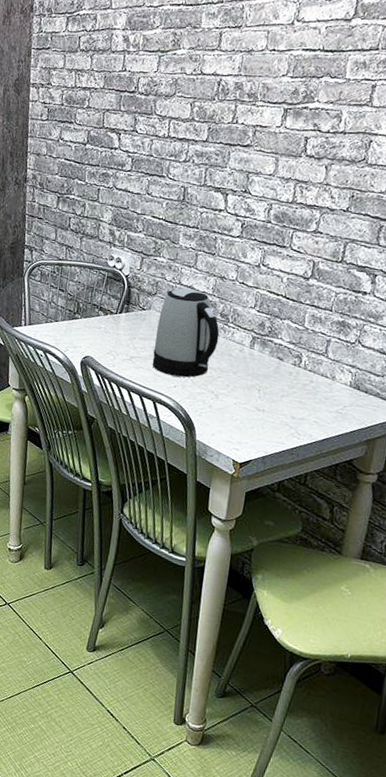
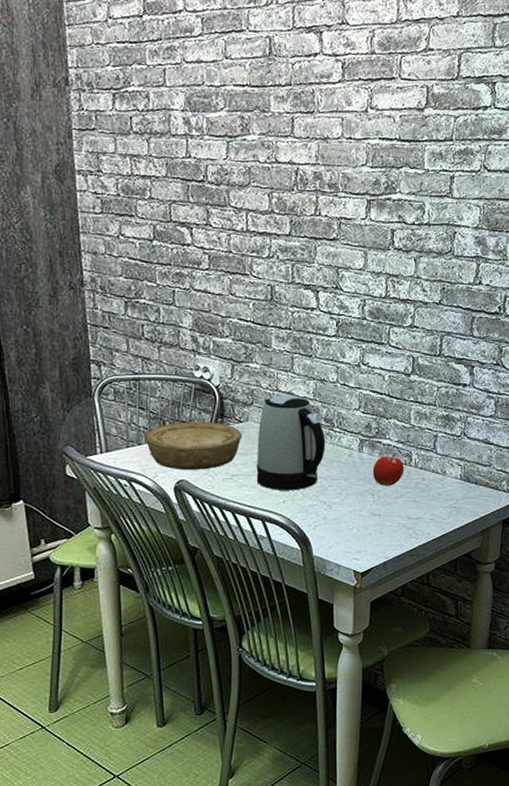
bowl: none [61,305,144,349] -> present [144,421,243,470]
fruit: none [261,352,294,384] -> present [372,452,405,486]

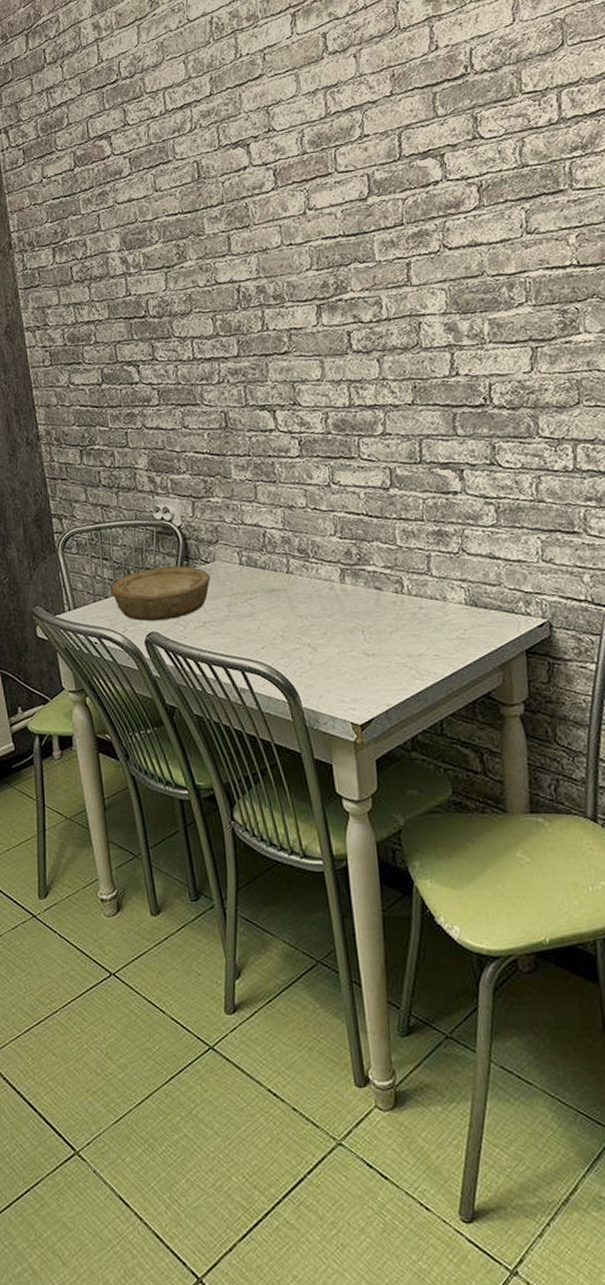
kettle: present [256,395,326,491] -> none [226,527,303,636]
fruit: present [372,452,405,486] -> none [358,579,397,620]

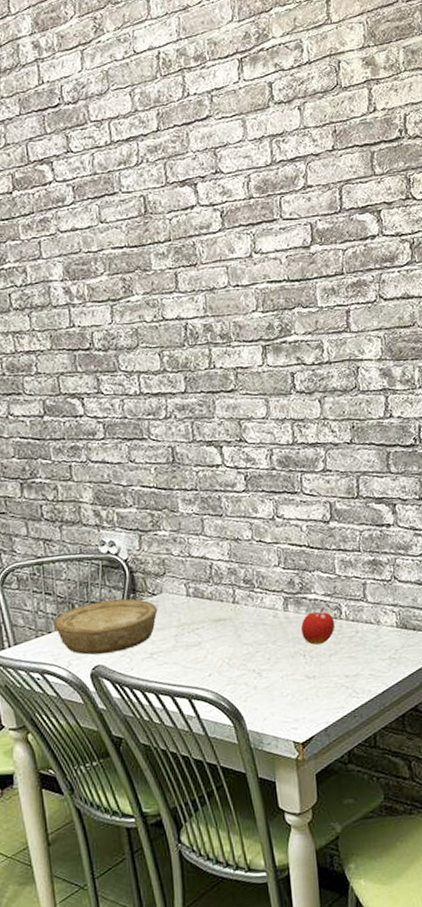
fruit: none [358,579,397,620] -> present [300,606,335,645]

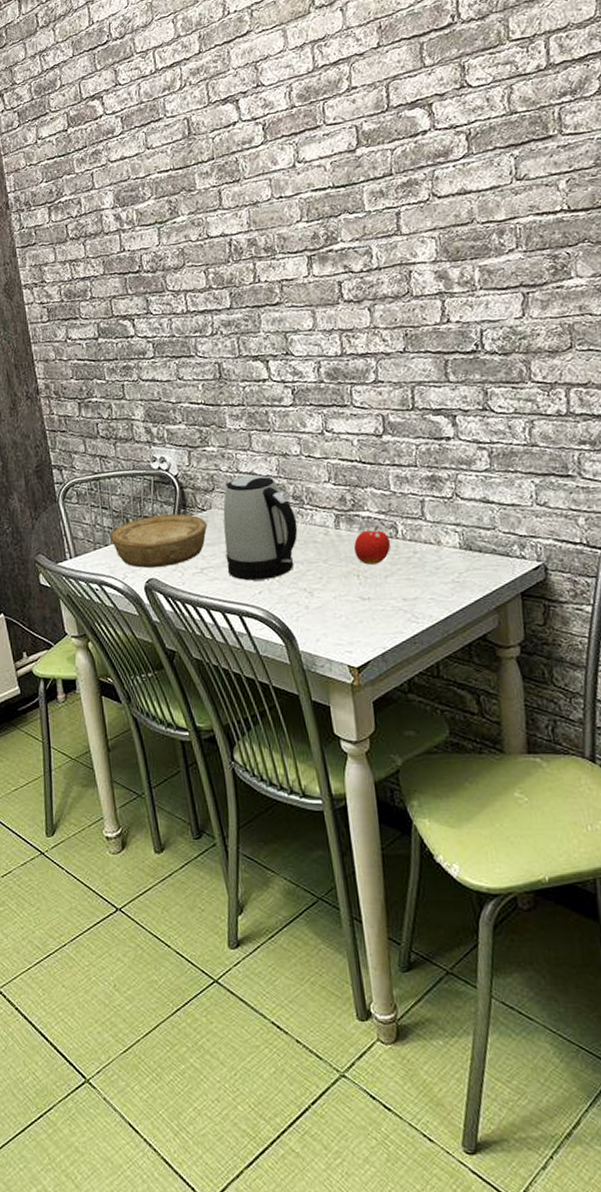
kettle: none [174,559,248,664] -> present [223,475,298,581]

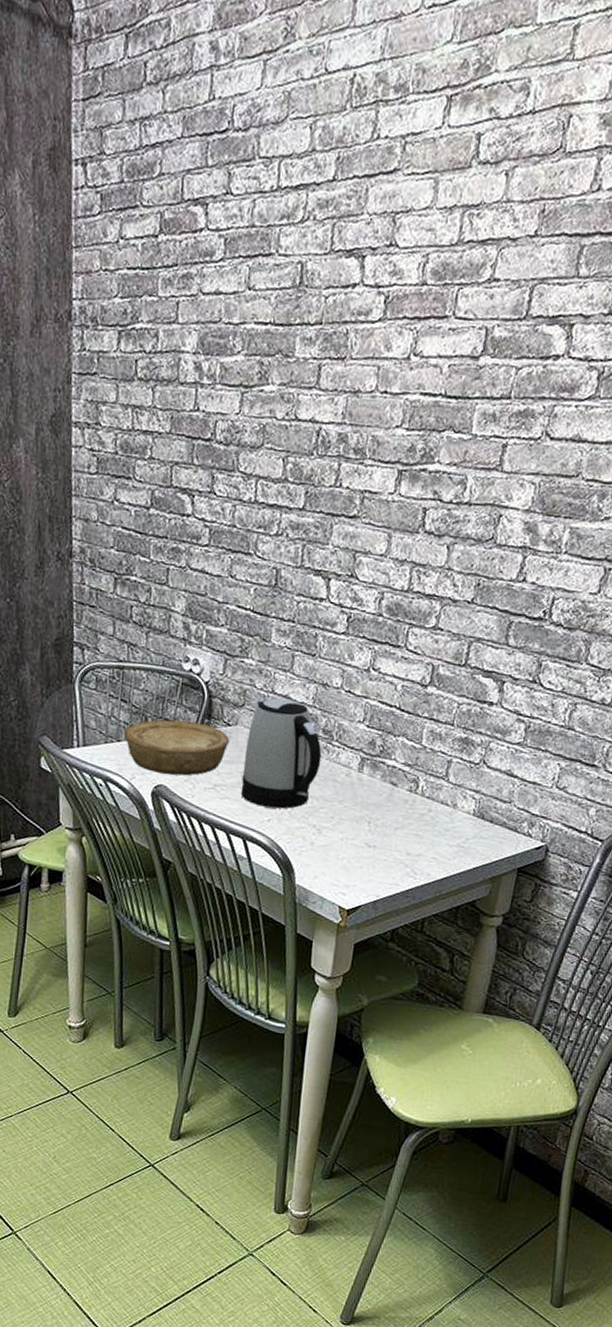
fruit: present [353,525,391,565] -> none [371,776,409,815]

